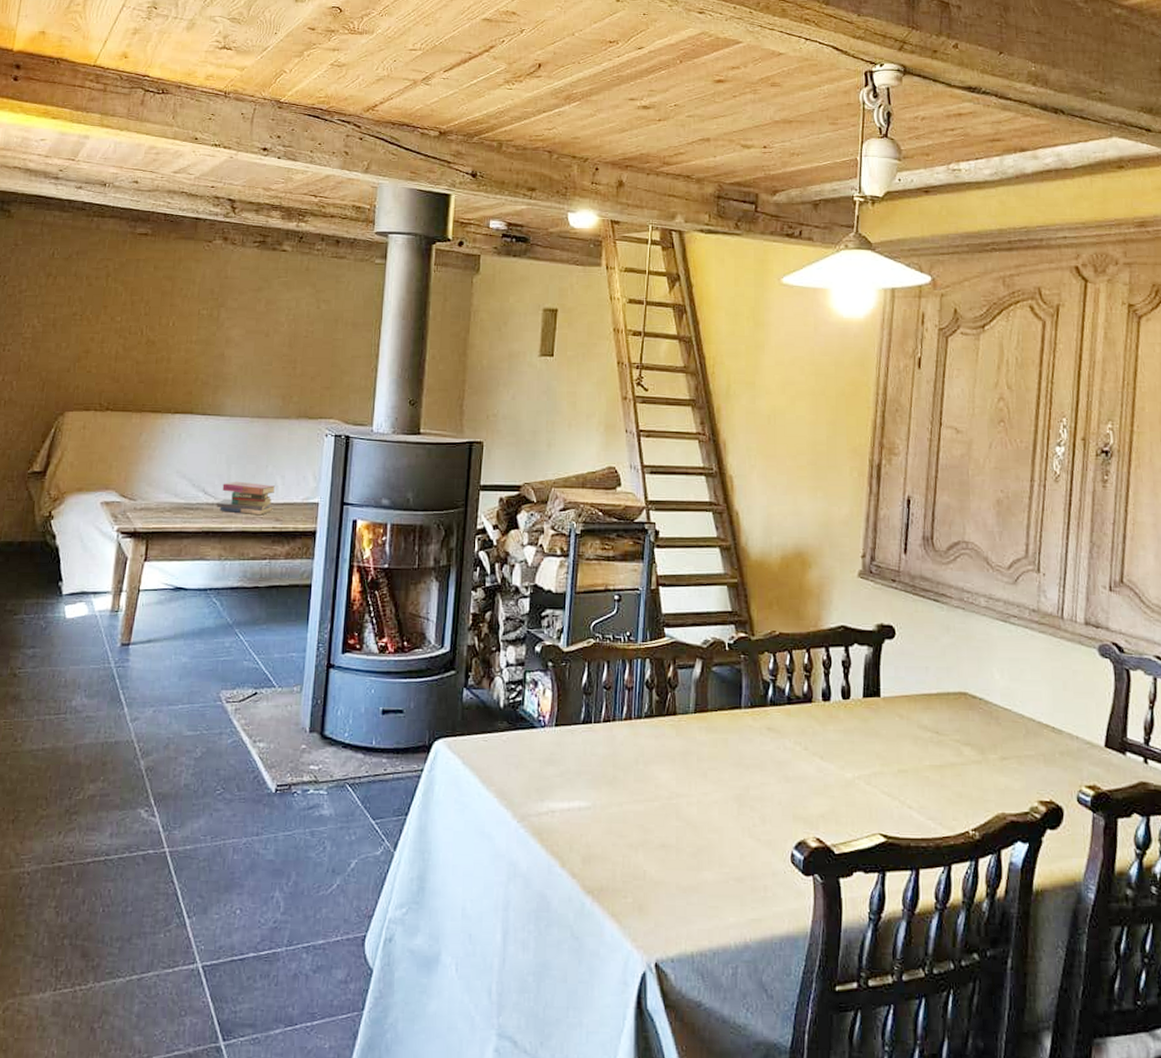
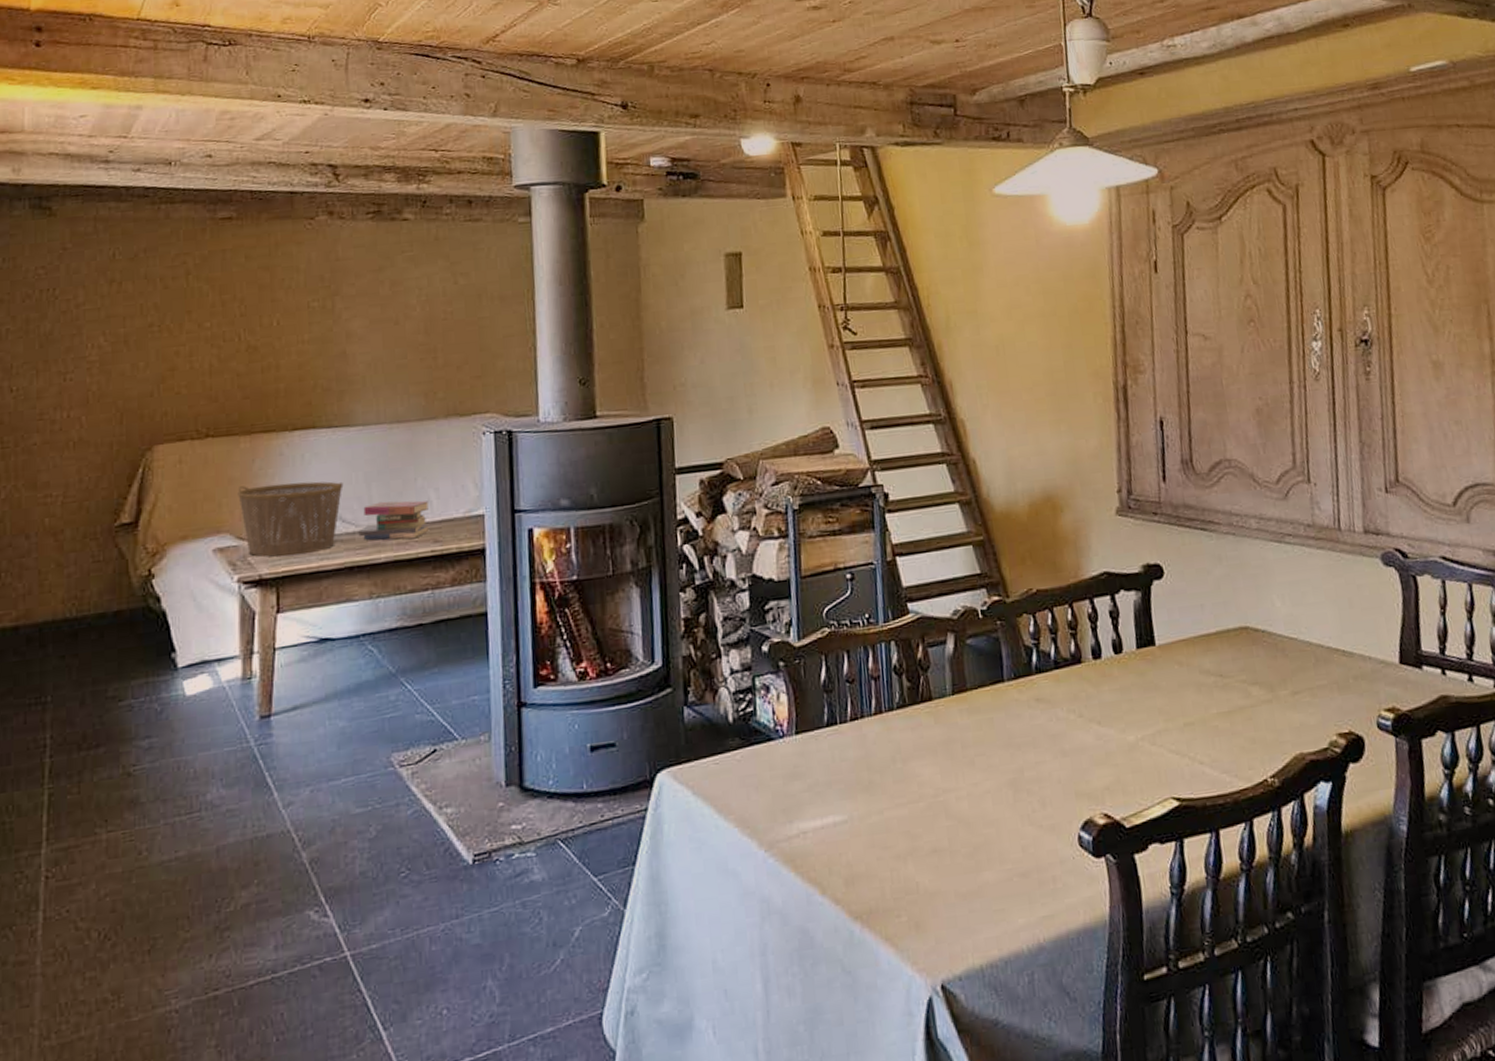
basket: none [125,454,209,515] -> present [237,481,344,557]

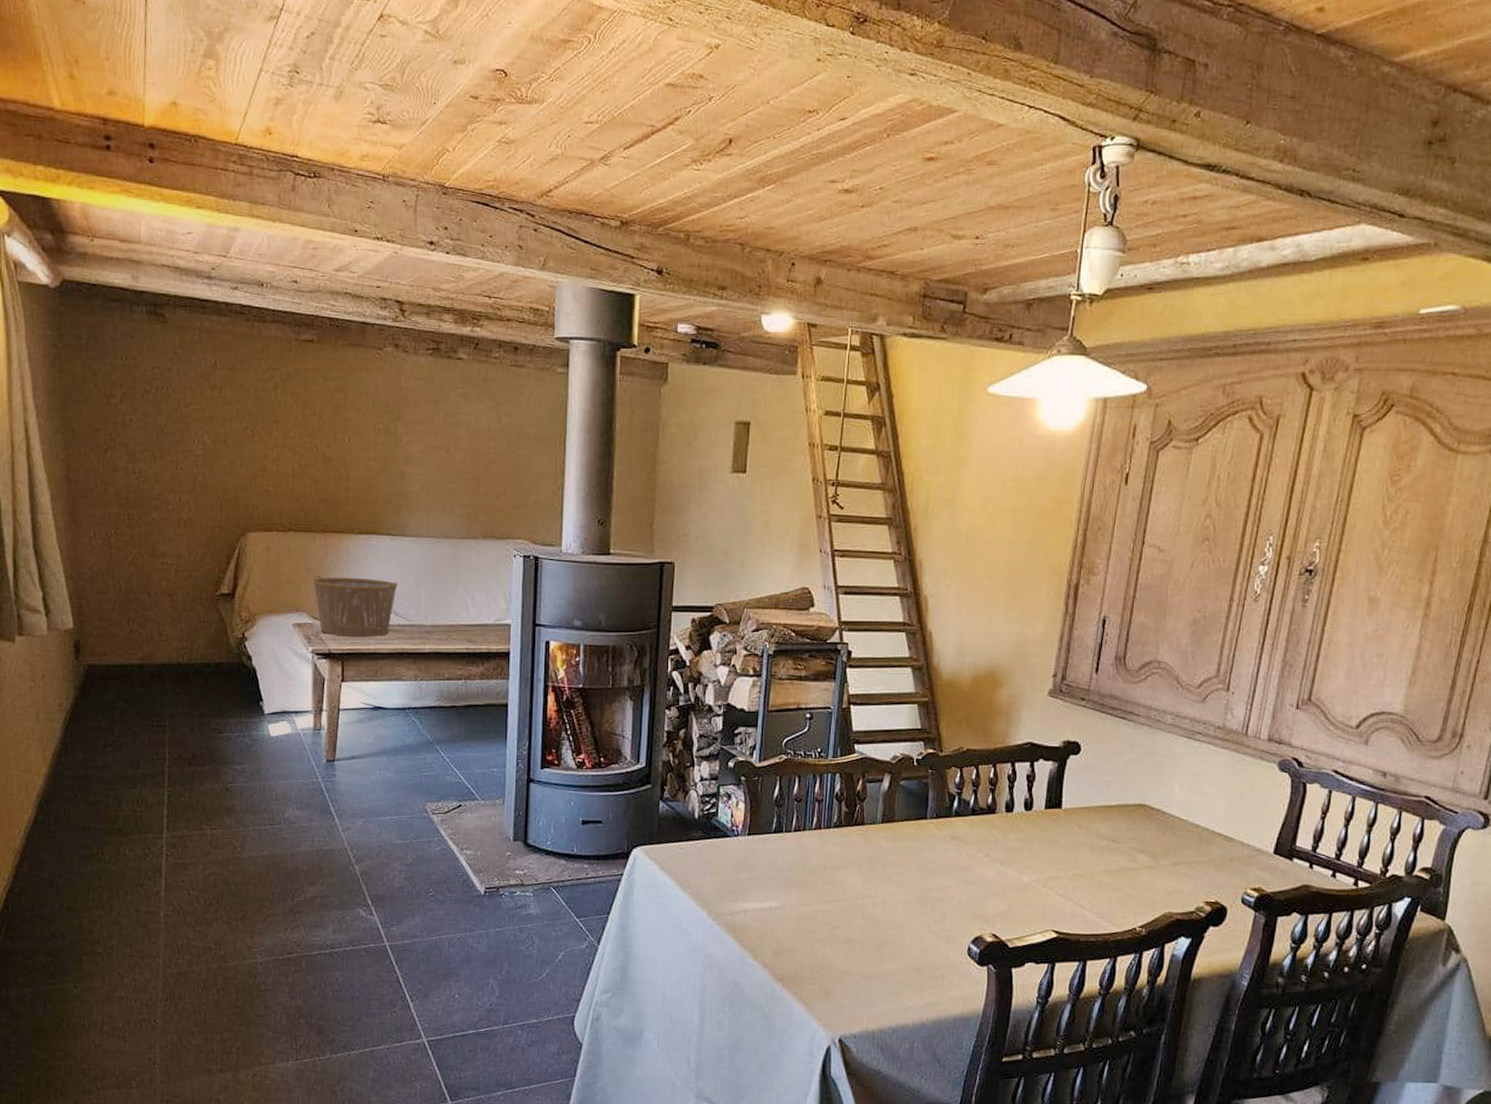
books: present [358,500,428,541] -> none [408,602,466,637]

